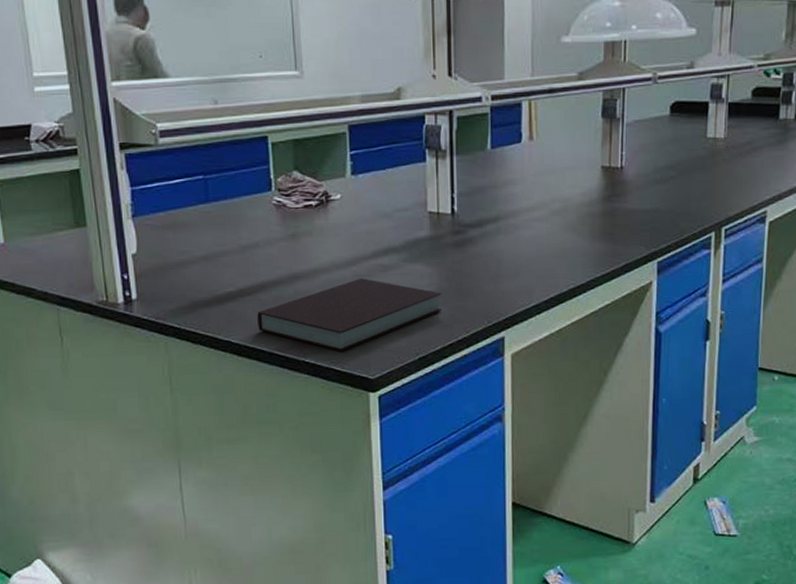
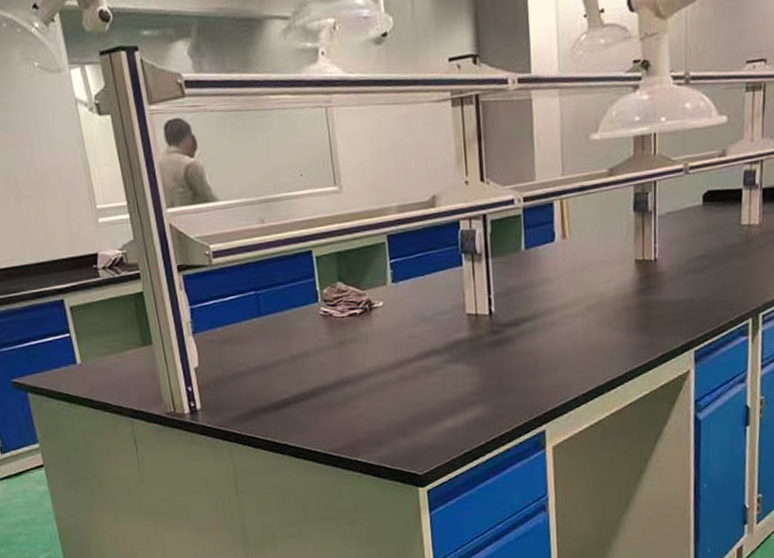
notebook: present [257,278,442,351] -> none [311,380,485,450]

